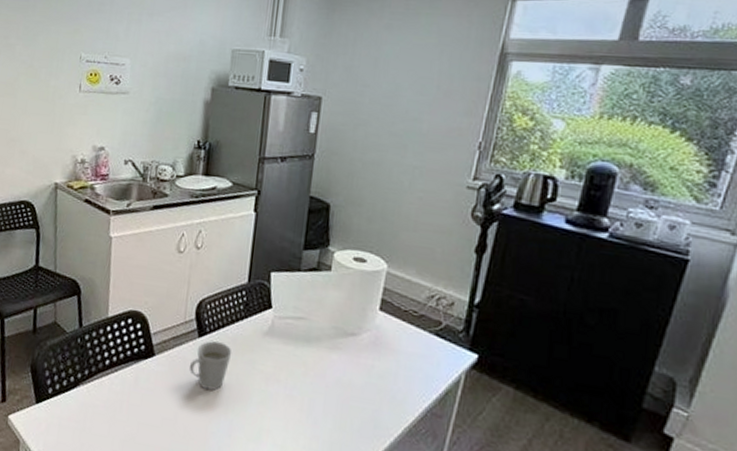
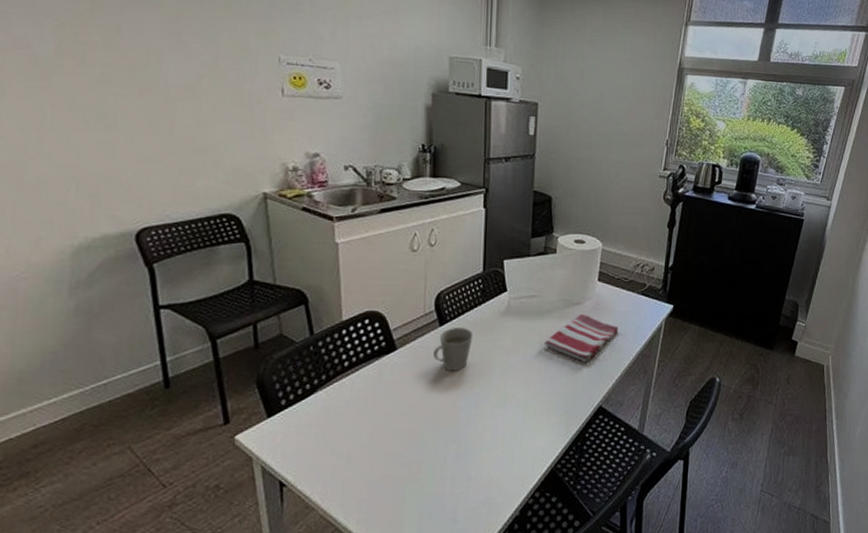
dish towel: none [309,348,403,408] -> present [543,315,619,362]

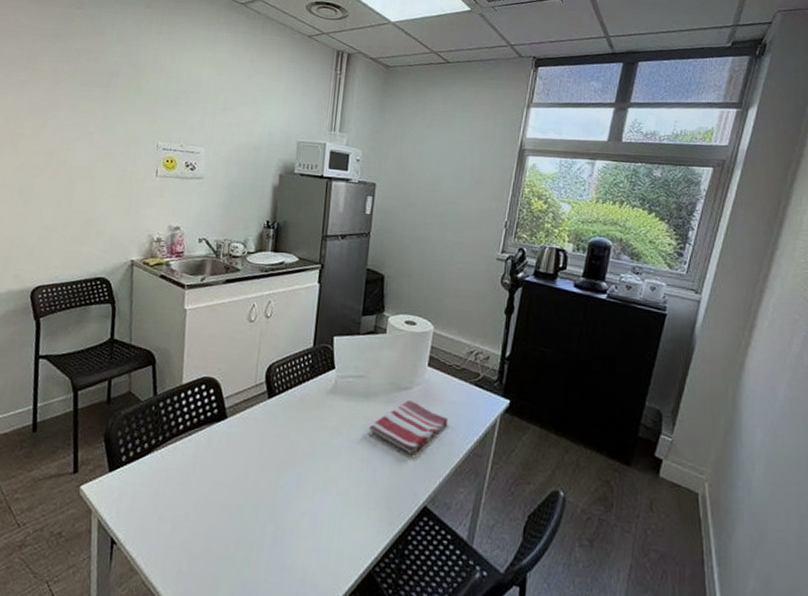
mug: present [432,328,473,371] -> none [259,401,300,447]

